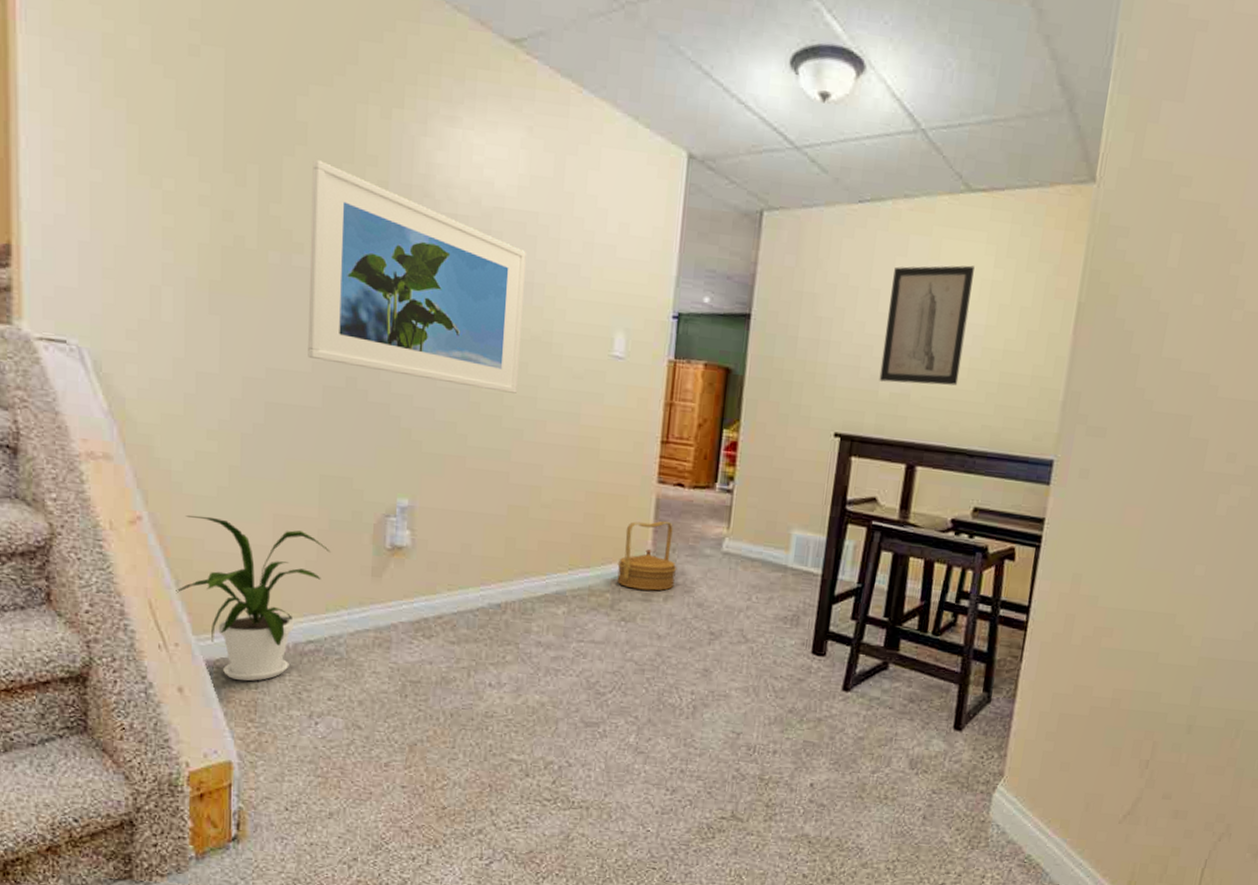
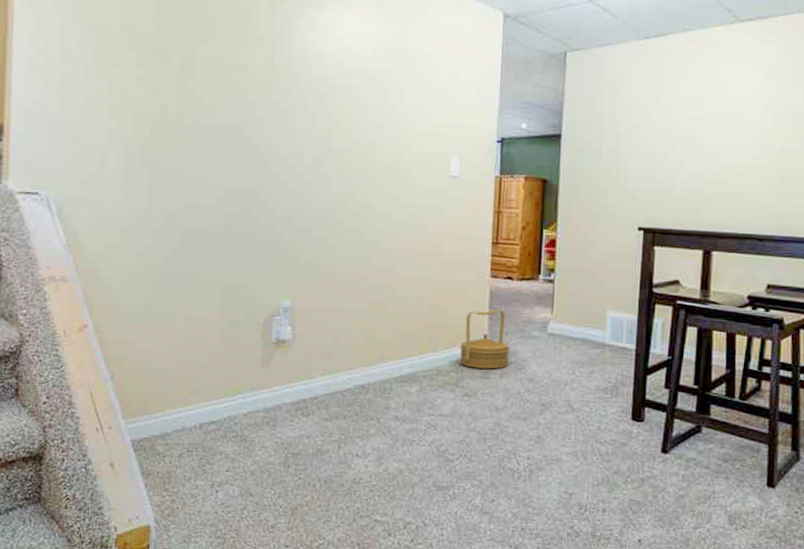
house plant: present [176,515,331,681] -> none [111,322,229,457]
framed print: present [308,160,526,394] -> none [213,45,379,211]
wall art: present [879,265,975,386] -> none [673,81,749,182]

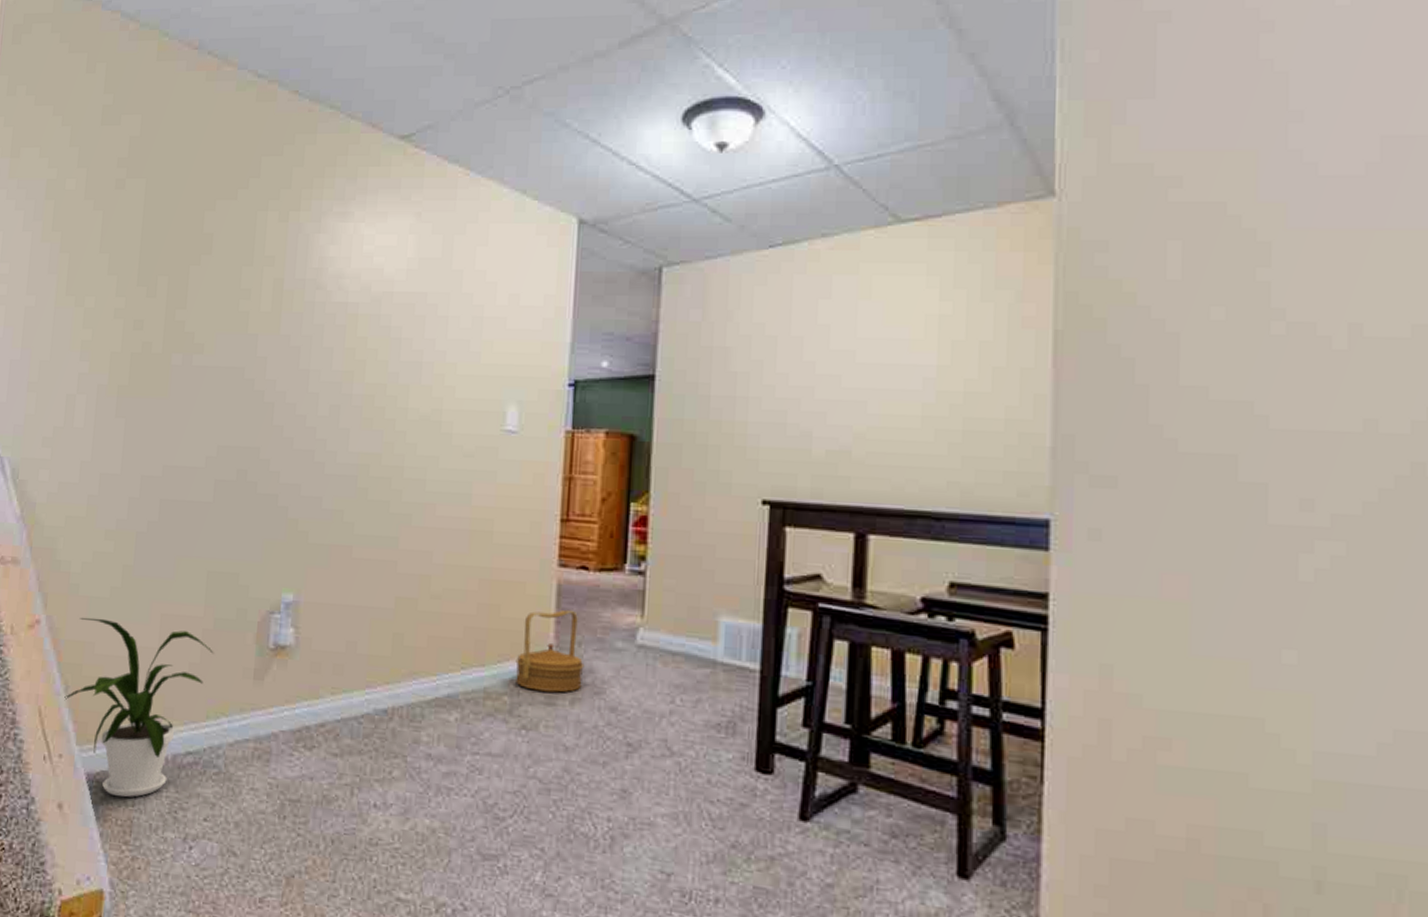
house plant: none [111,322,229,457] -> present [64,617,214,798]

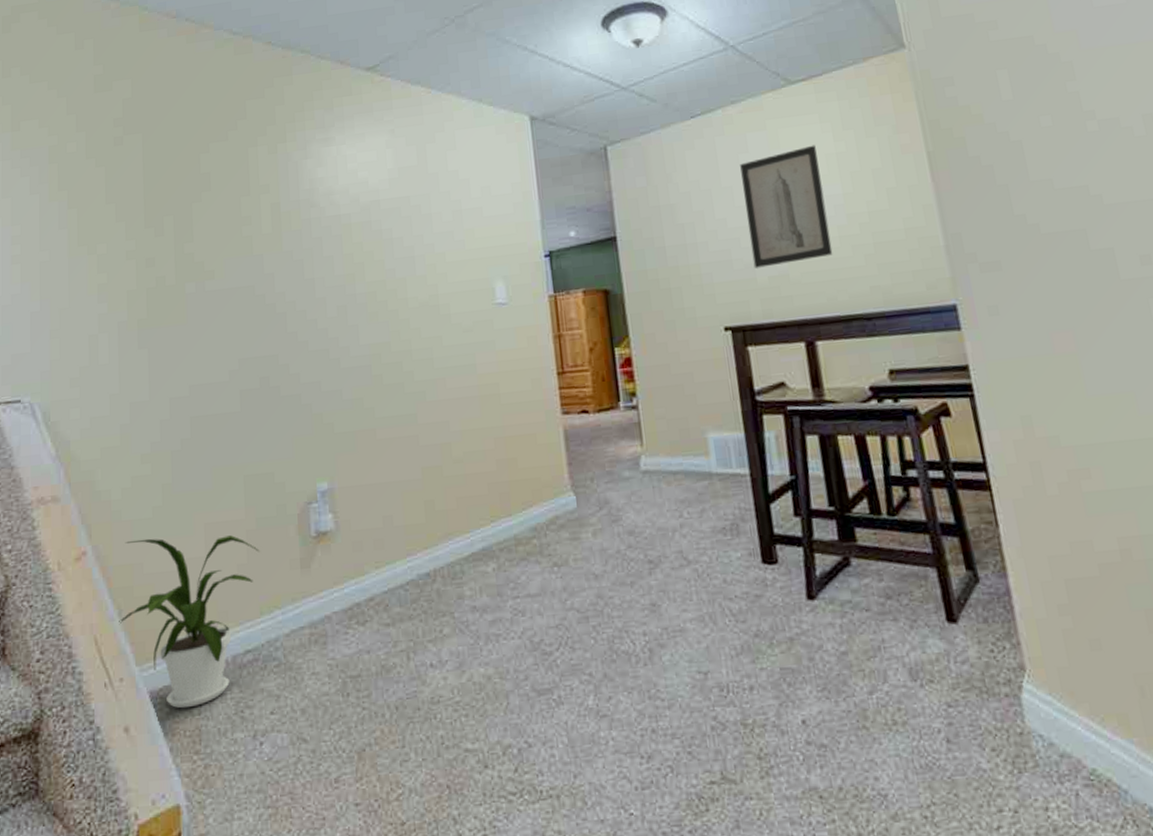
basket: present [515,609,585,693] -> none [538,451,600,530]
wall art: none [811,301,915,439] -> present [740,145,833,269]

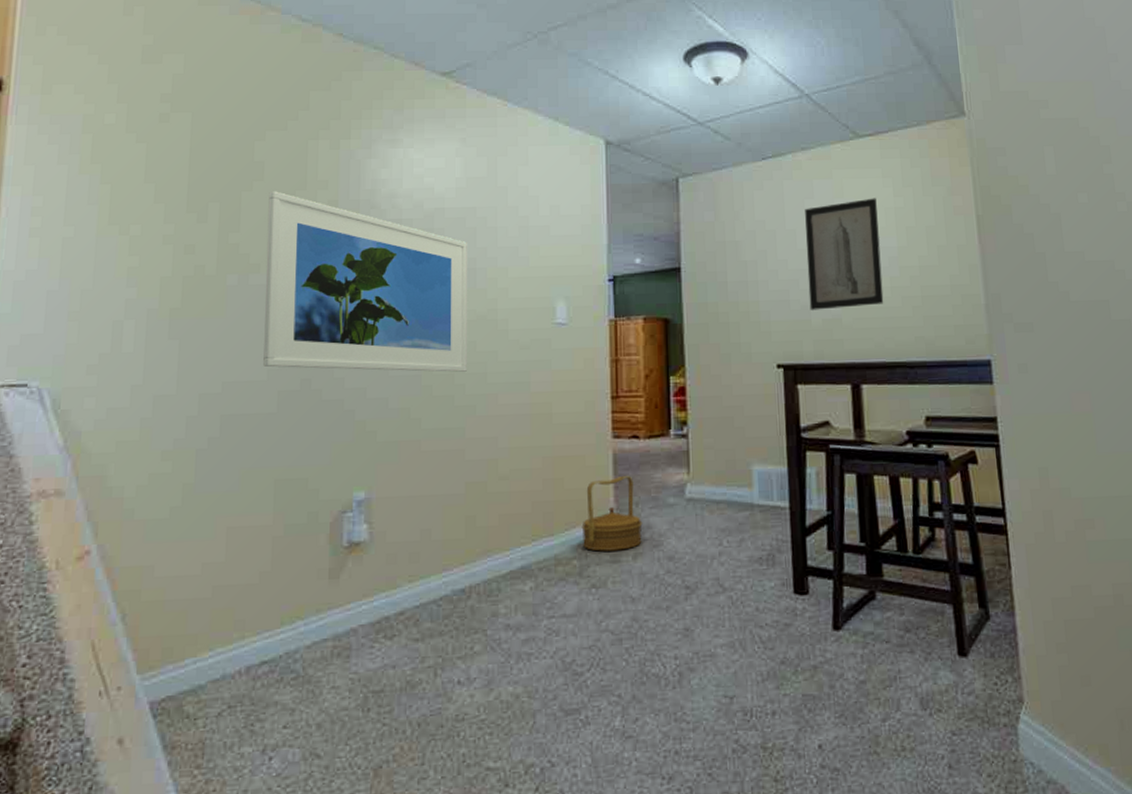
house plant: present [119,535,260,709] -> none [121,540,286,721]
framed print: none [216,199,414,368] -> present [263,191,467,372]
basket: none [538,451,600,530] -> present [581,475,643,552]

